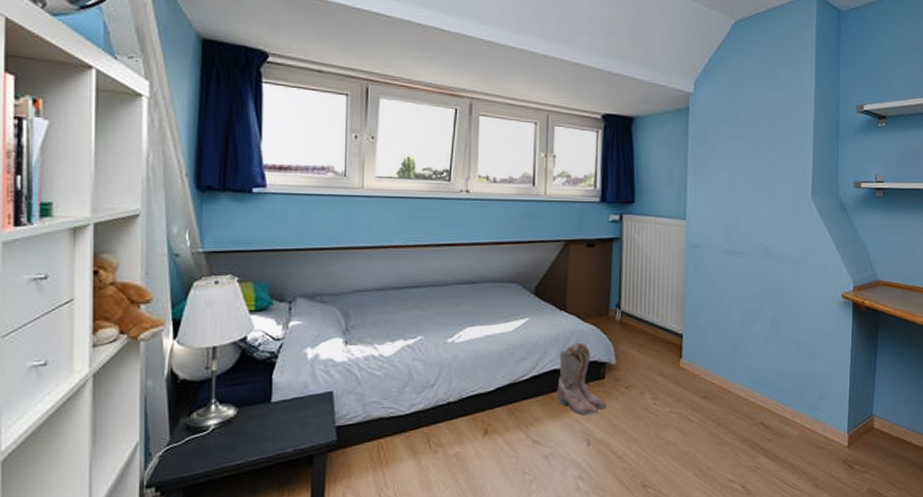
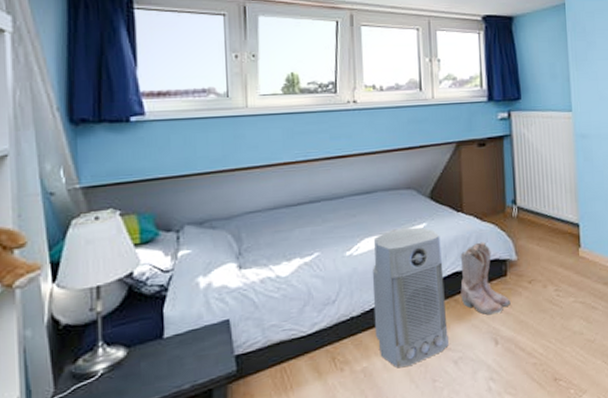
air purifier: none [470,321,542,456] -> present [372,227,449,367]

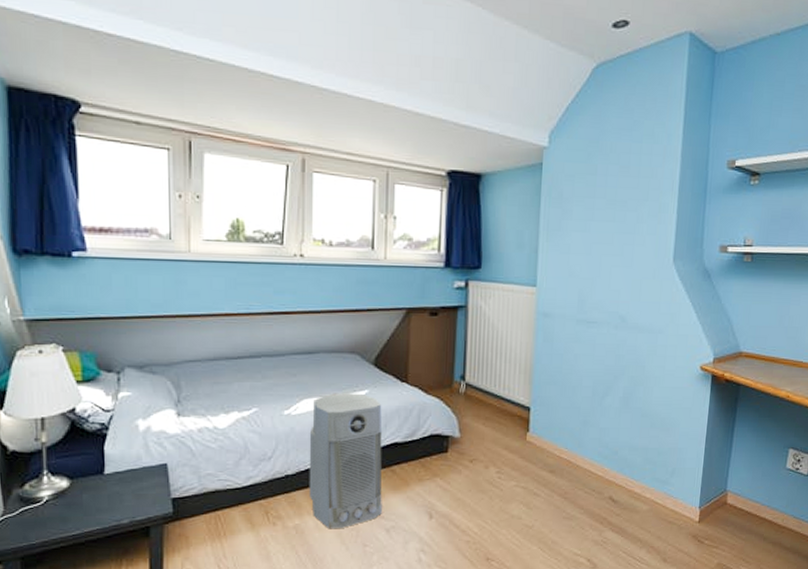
boots: present [460,242,511,315] -> none [398,415,449,489]

